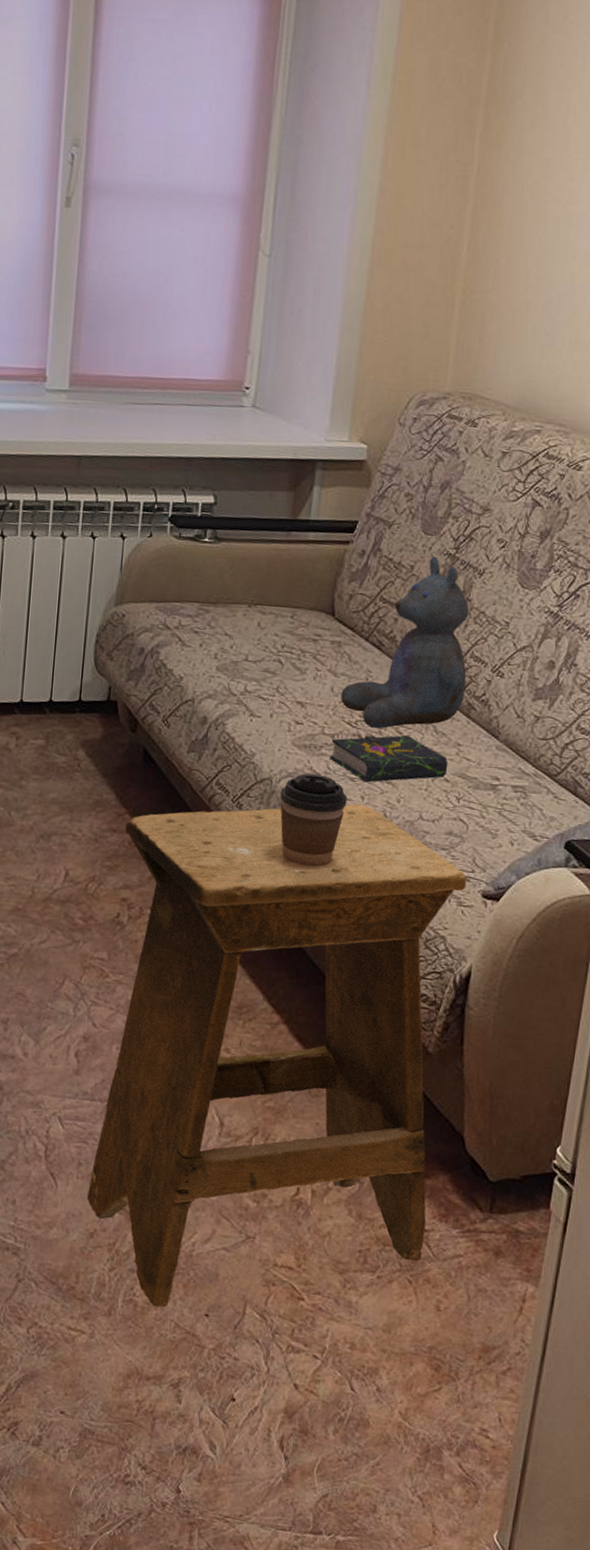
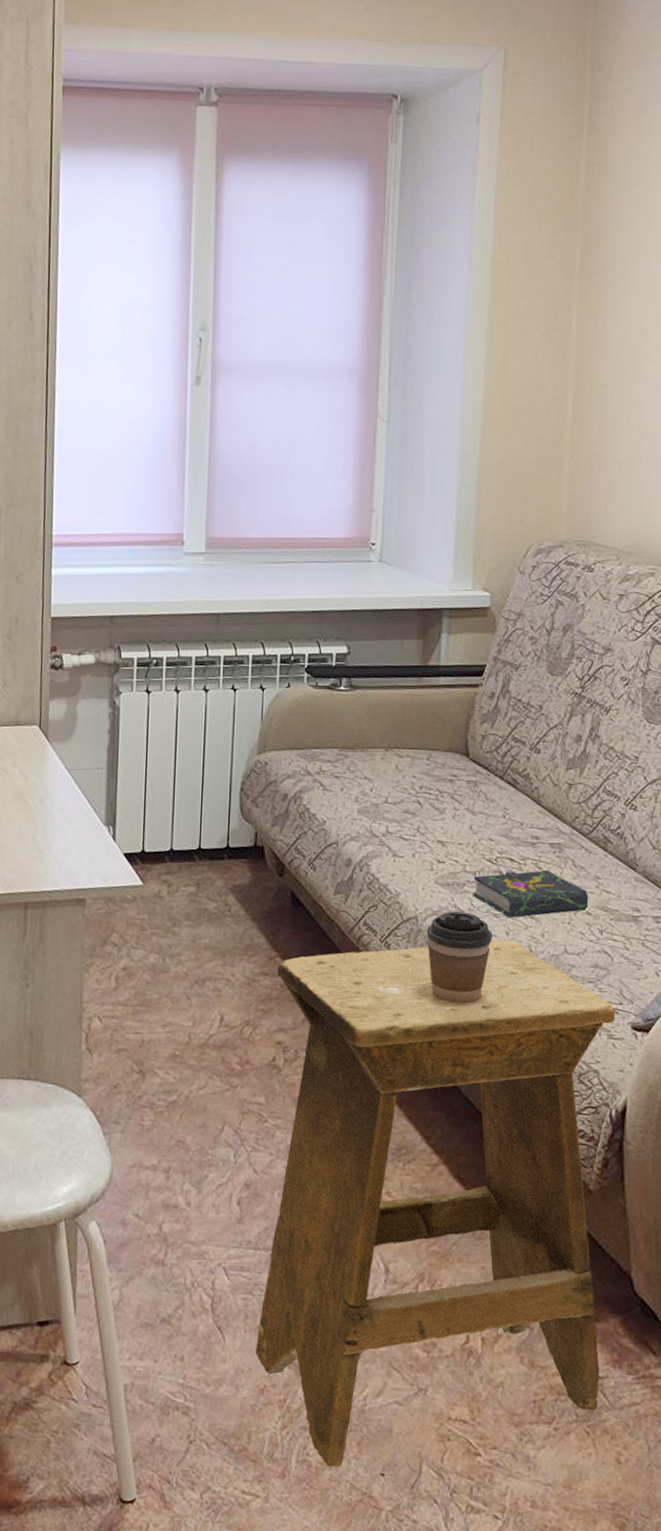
stuffed bear: present [340,556,469,729] -> none [480,696,601,864]

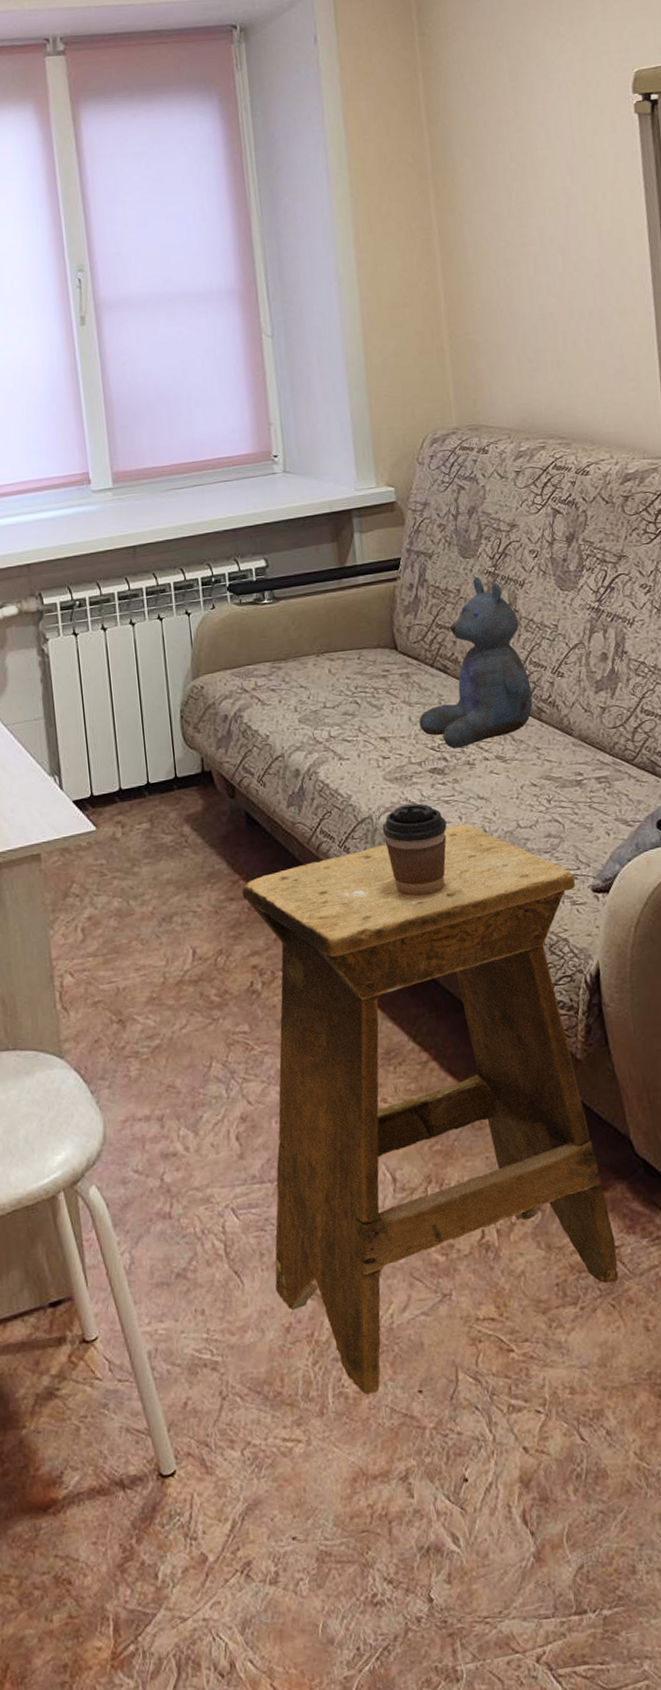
book: present [473,870,589,918] -> none [419,749,533,803]
stuffed bear: none [480,696,601,864] -> present [419,577,533,749]

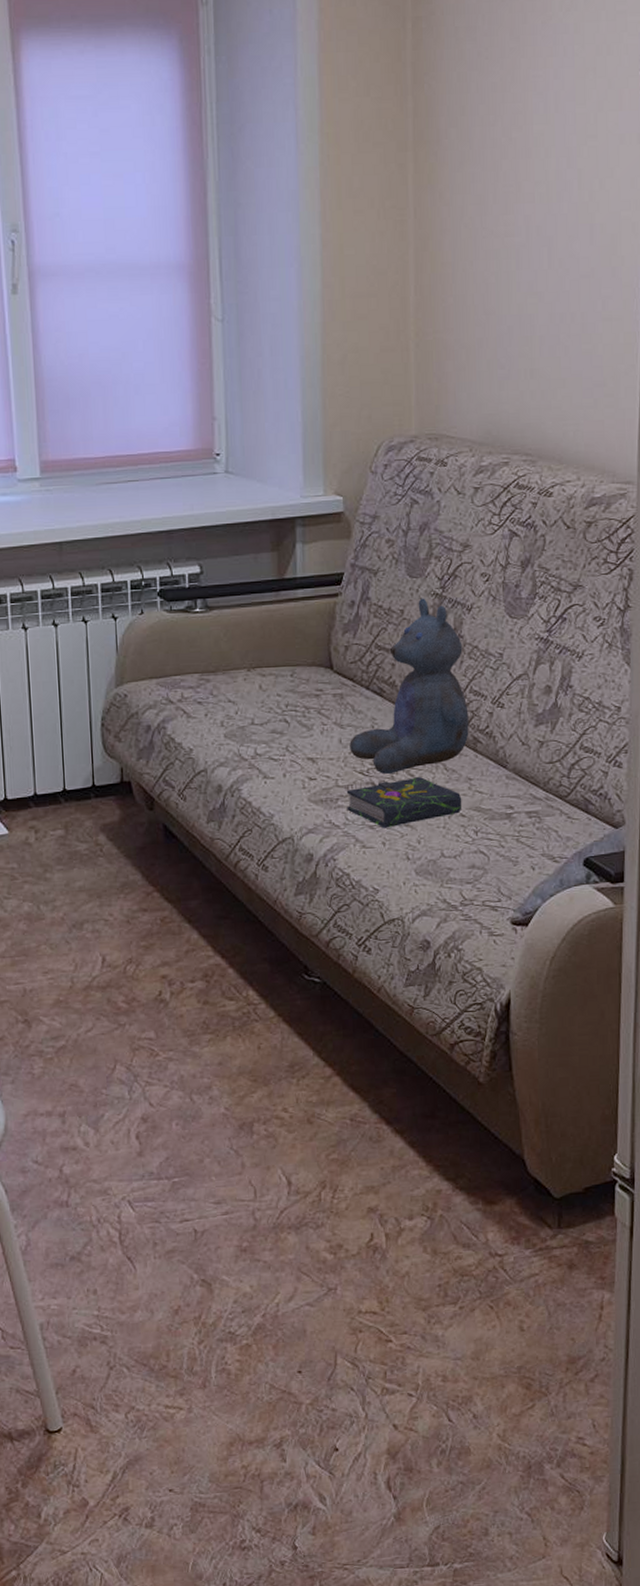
stool: present [242,824,619,1395] -> none [156,850,500,1372]
coffee cup: present [382,803,447,896] -> none [303,827,369,918]
book: none [419,749,533,803] -> present [346,777,462,828]

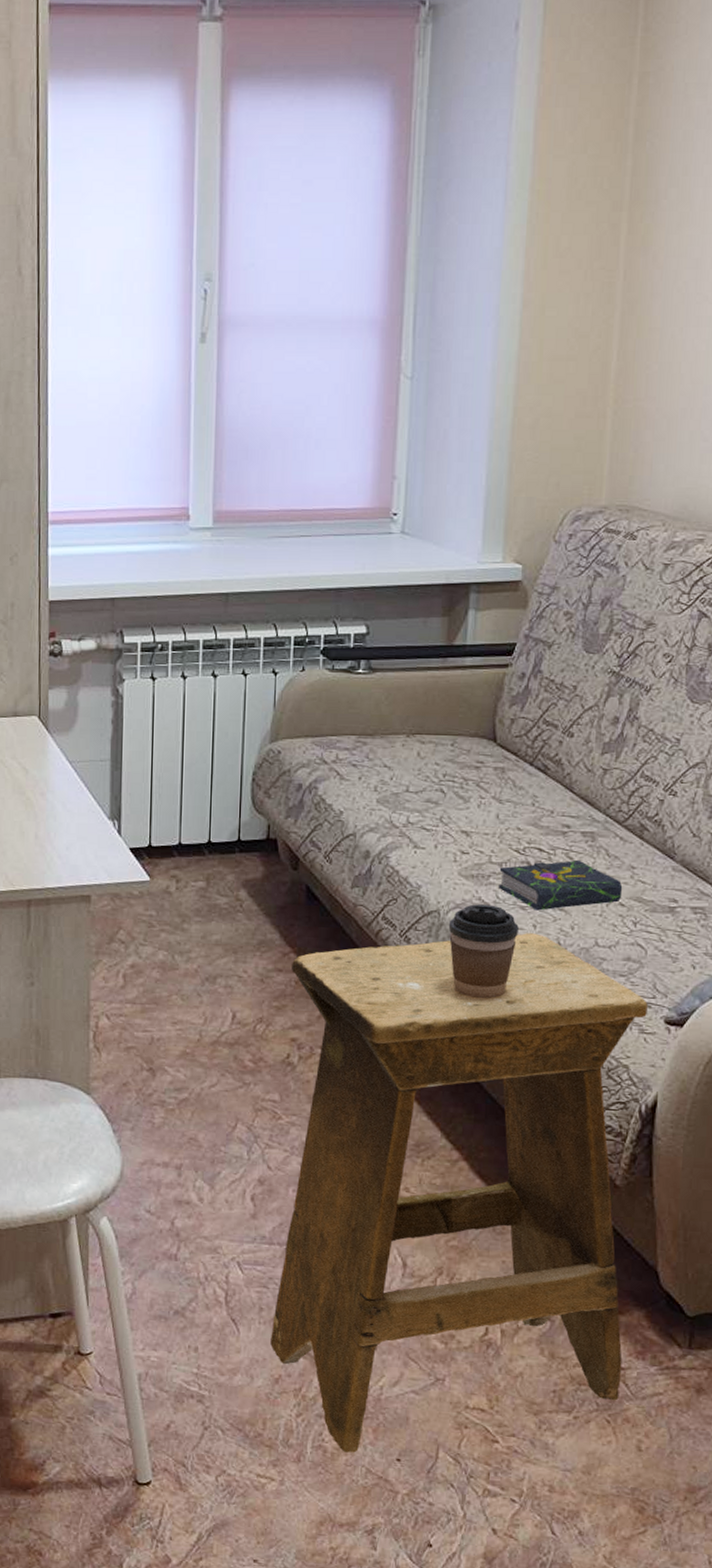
stool: none [156,850,500,1372] -> present [270,933,648,1453]
coffee cup: none [303,827,369,918] -> present [448,904,519,998]
stuffed bear: present [349,598,469,774] -> none [507,675,638,854]

